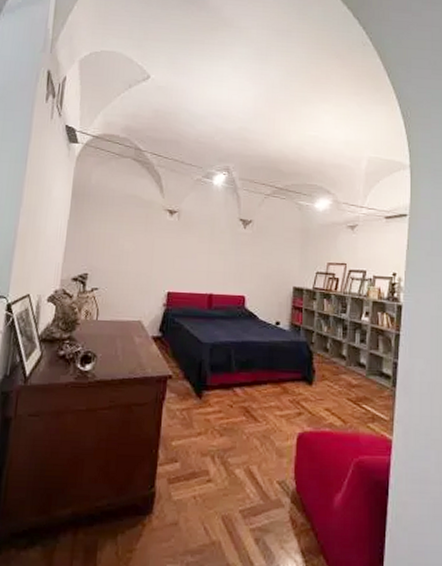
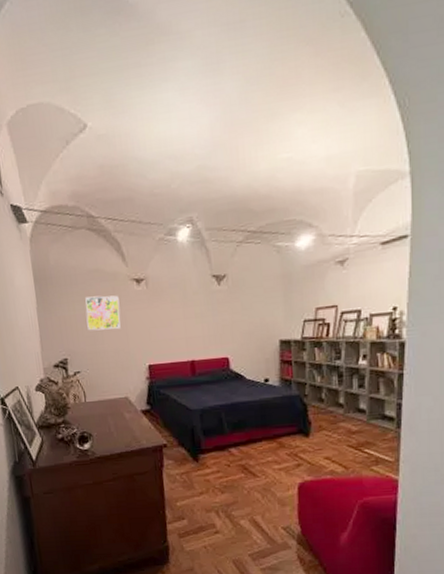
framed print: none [114,218,150,254] -> present [85,295,121,331]

